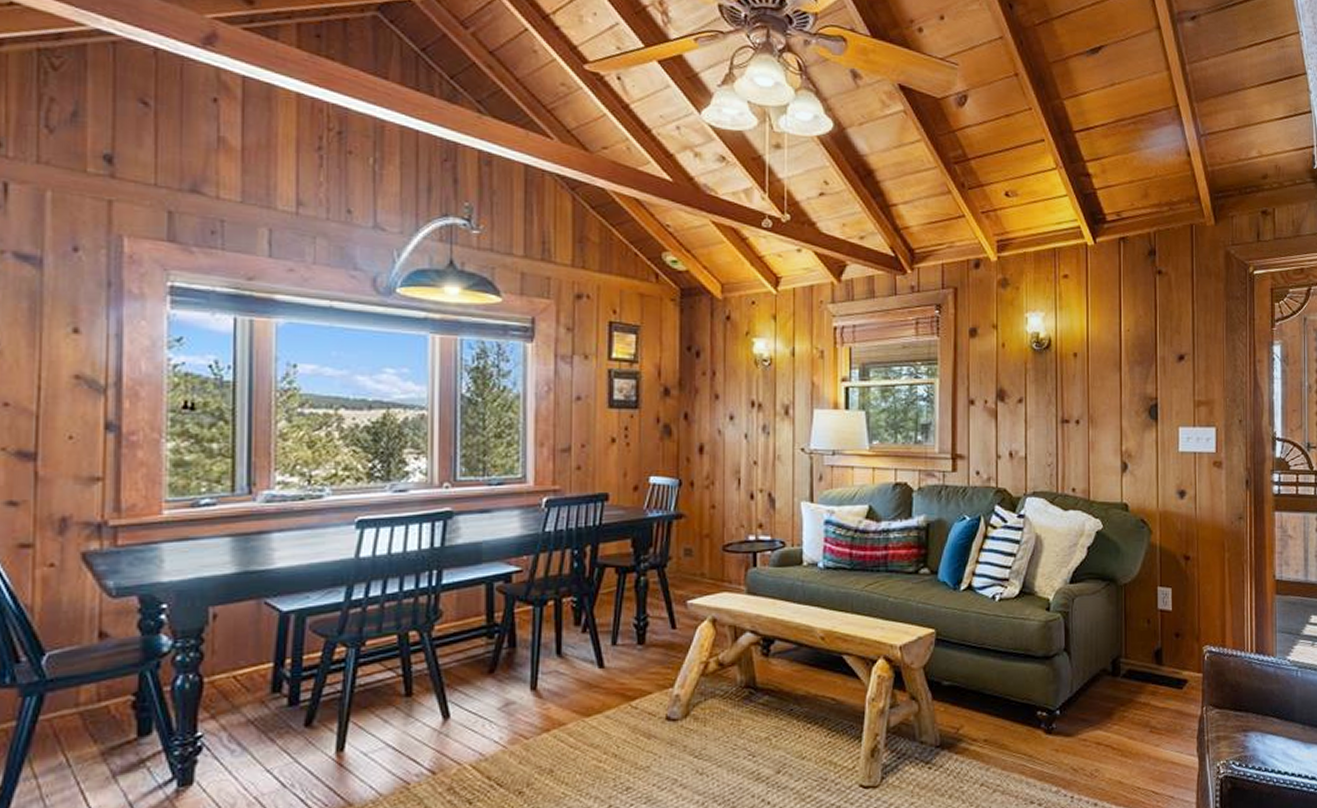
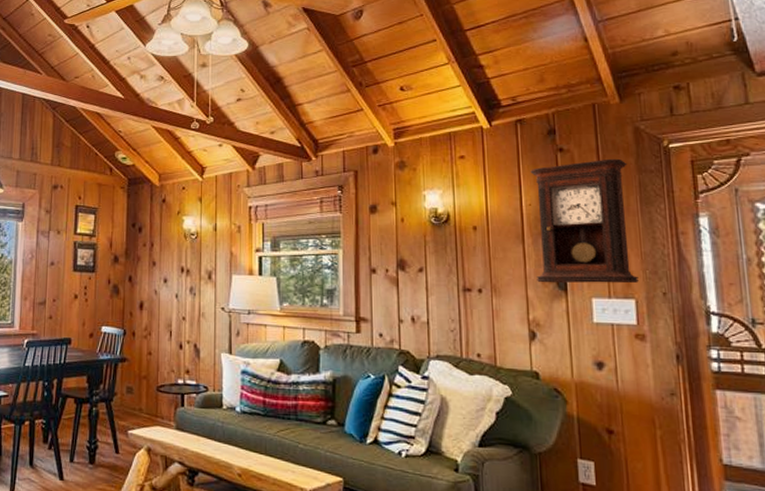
pendulum clock: none [1130,283,1220,413] -> present [530,158,639,284]

